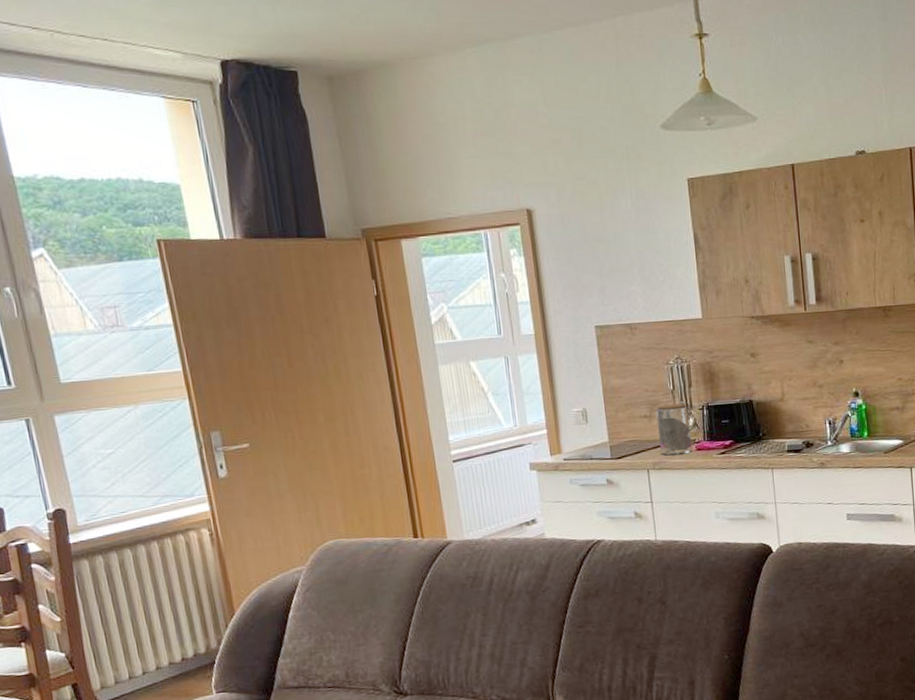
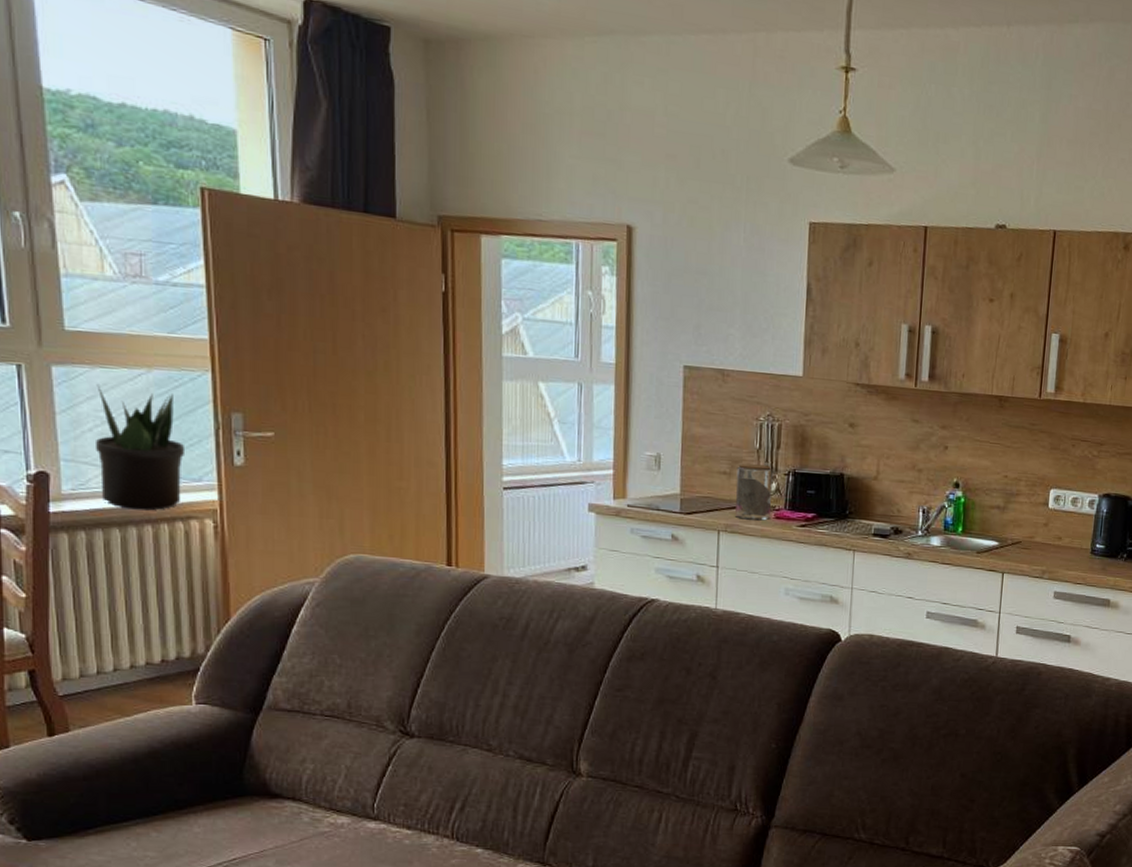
planter: none [94,424,179,530] -> present [96,385,184,510]

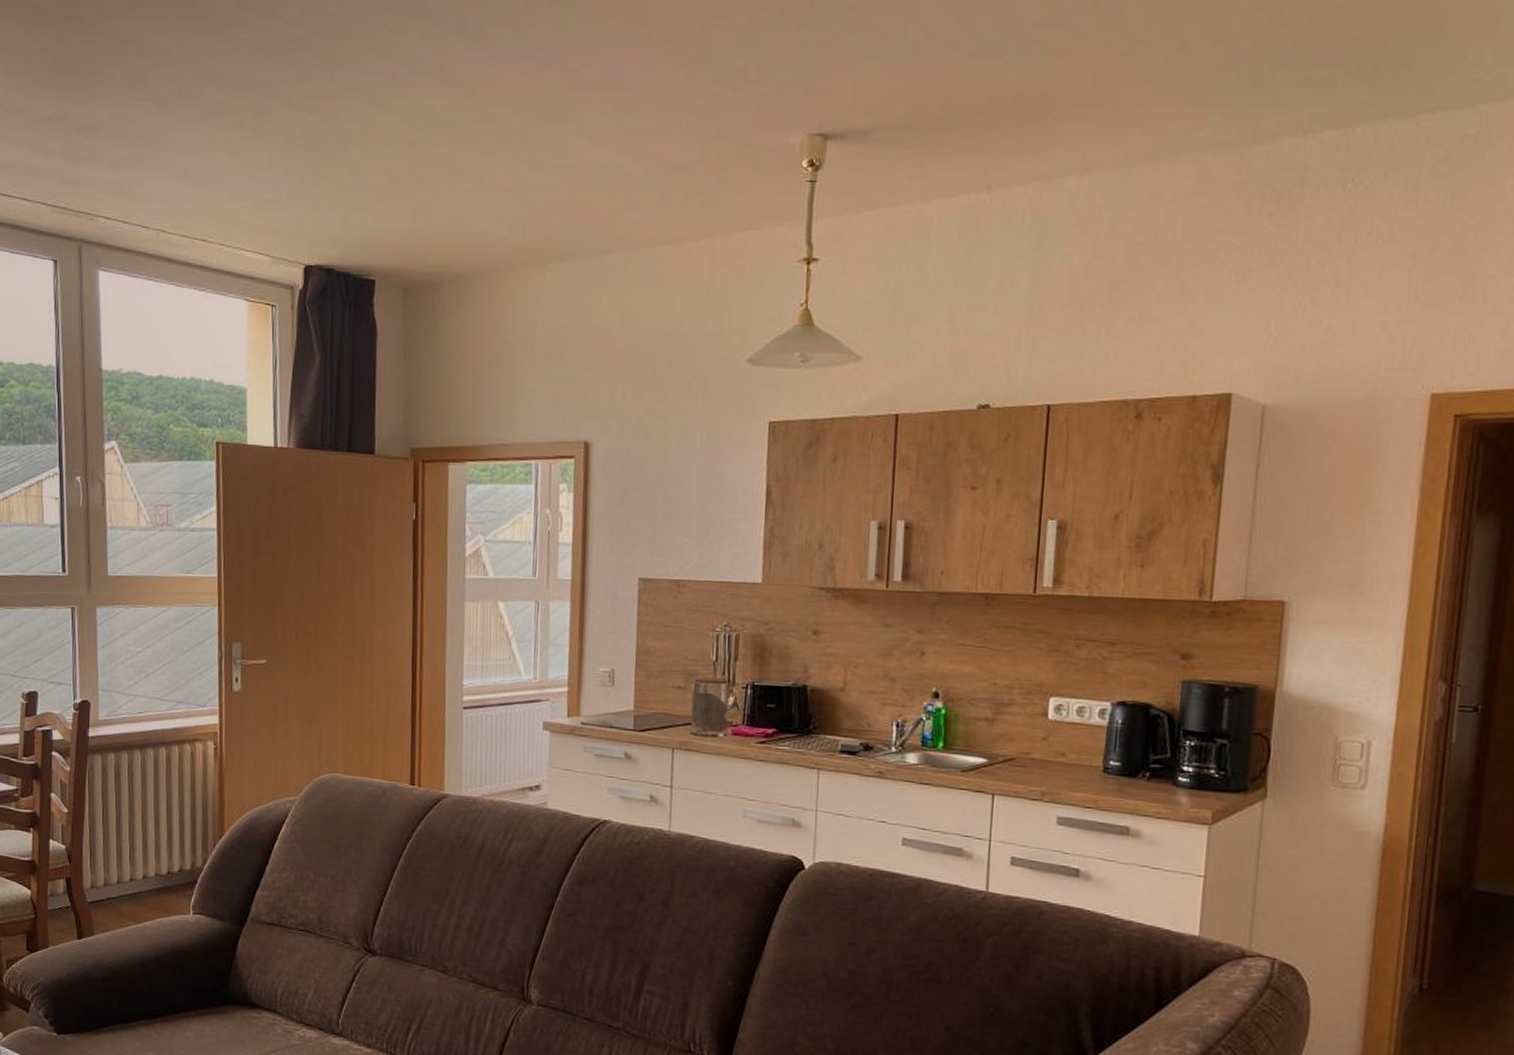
planter: present [96,385,184,510] -> none [126,622,194,734]

